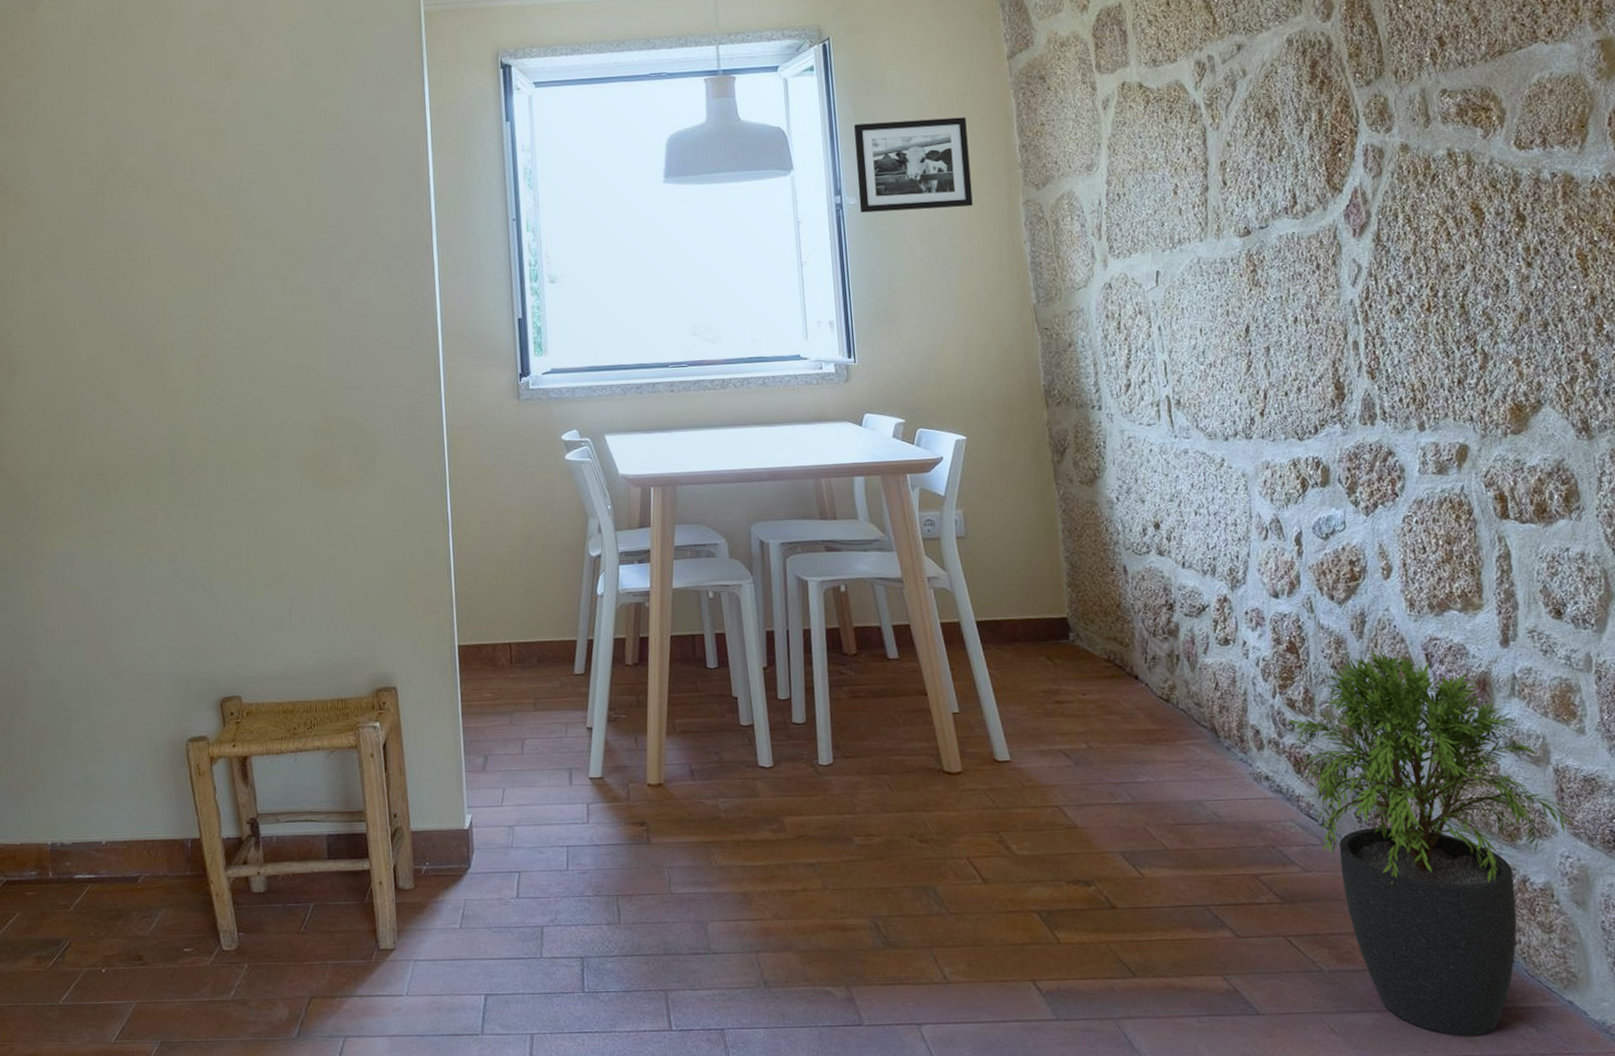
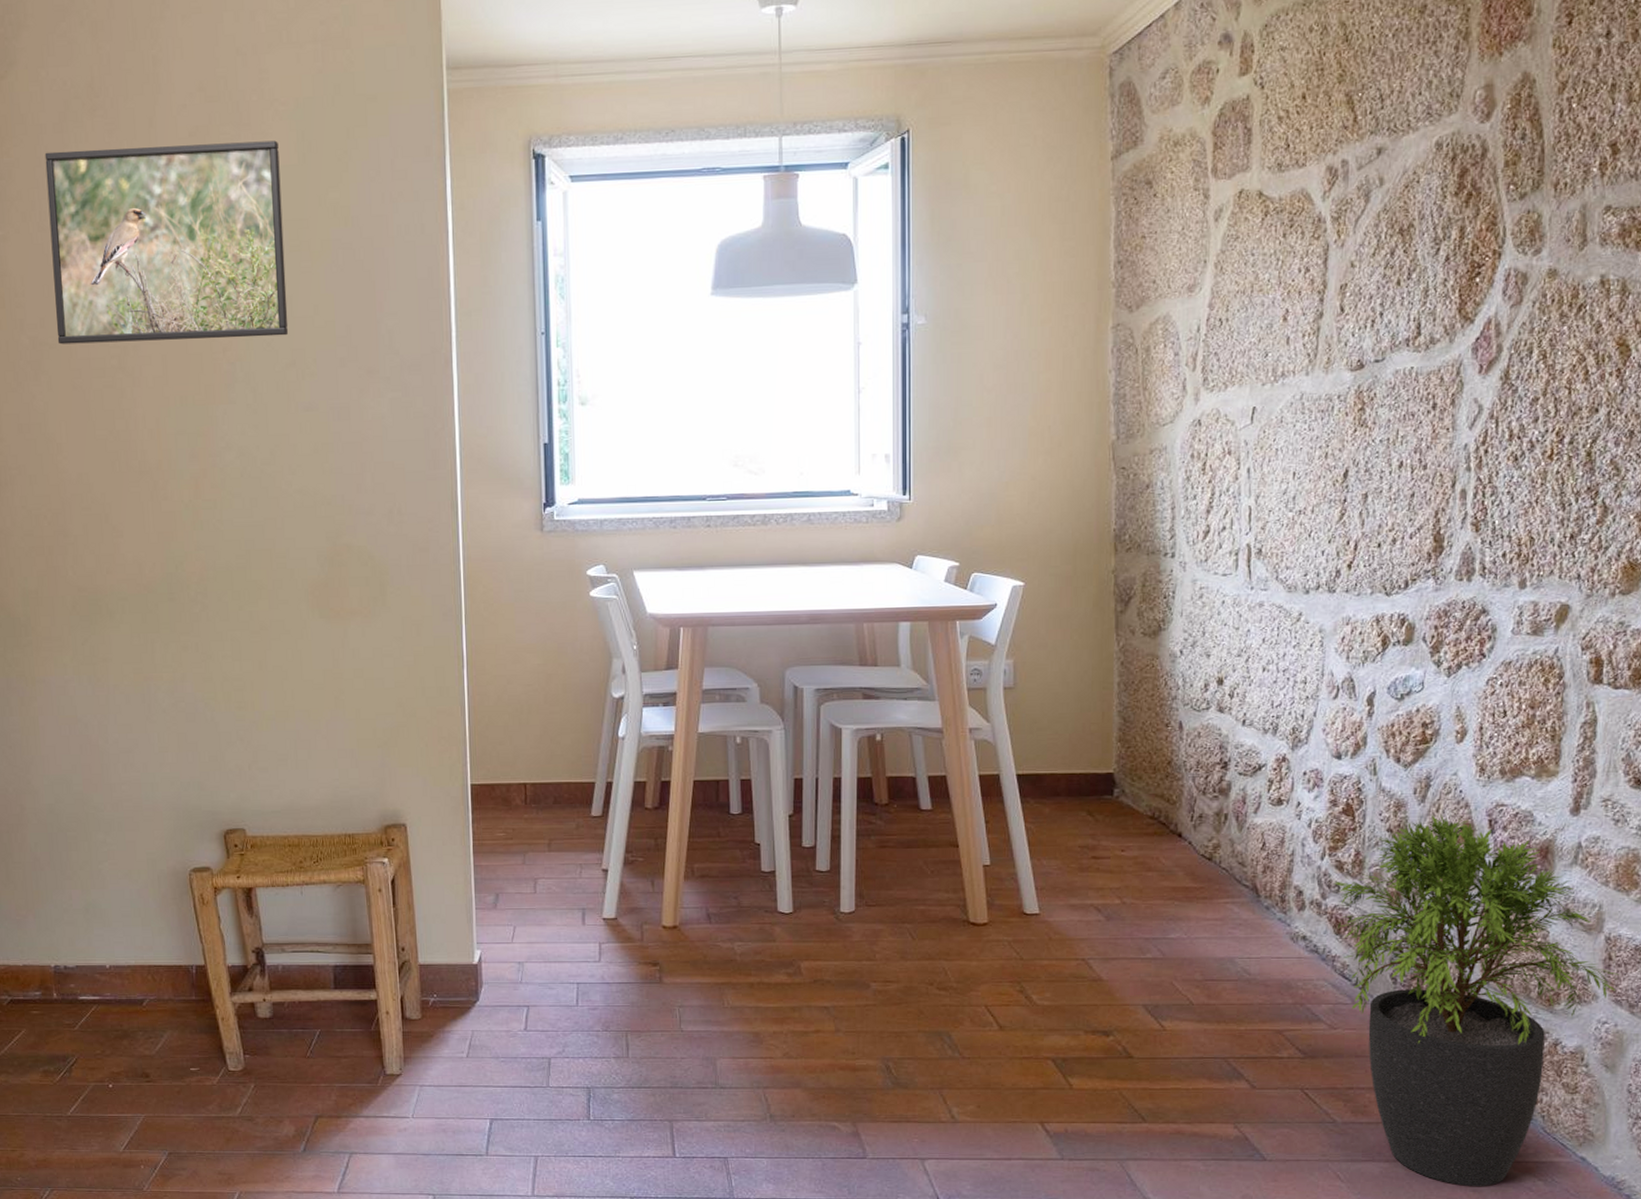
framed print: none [68,57,285,239] -> present [44,140,289,345]
picture frame: present [853,117,973,213] -> none [928,226,1057,334]

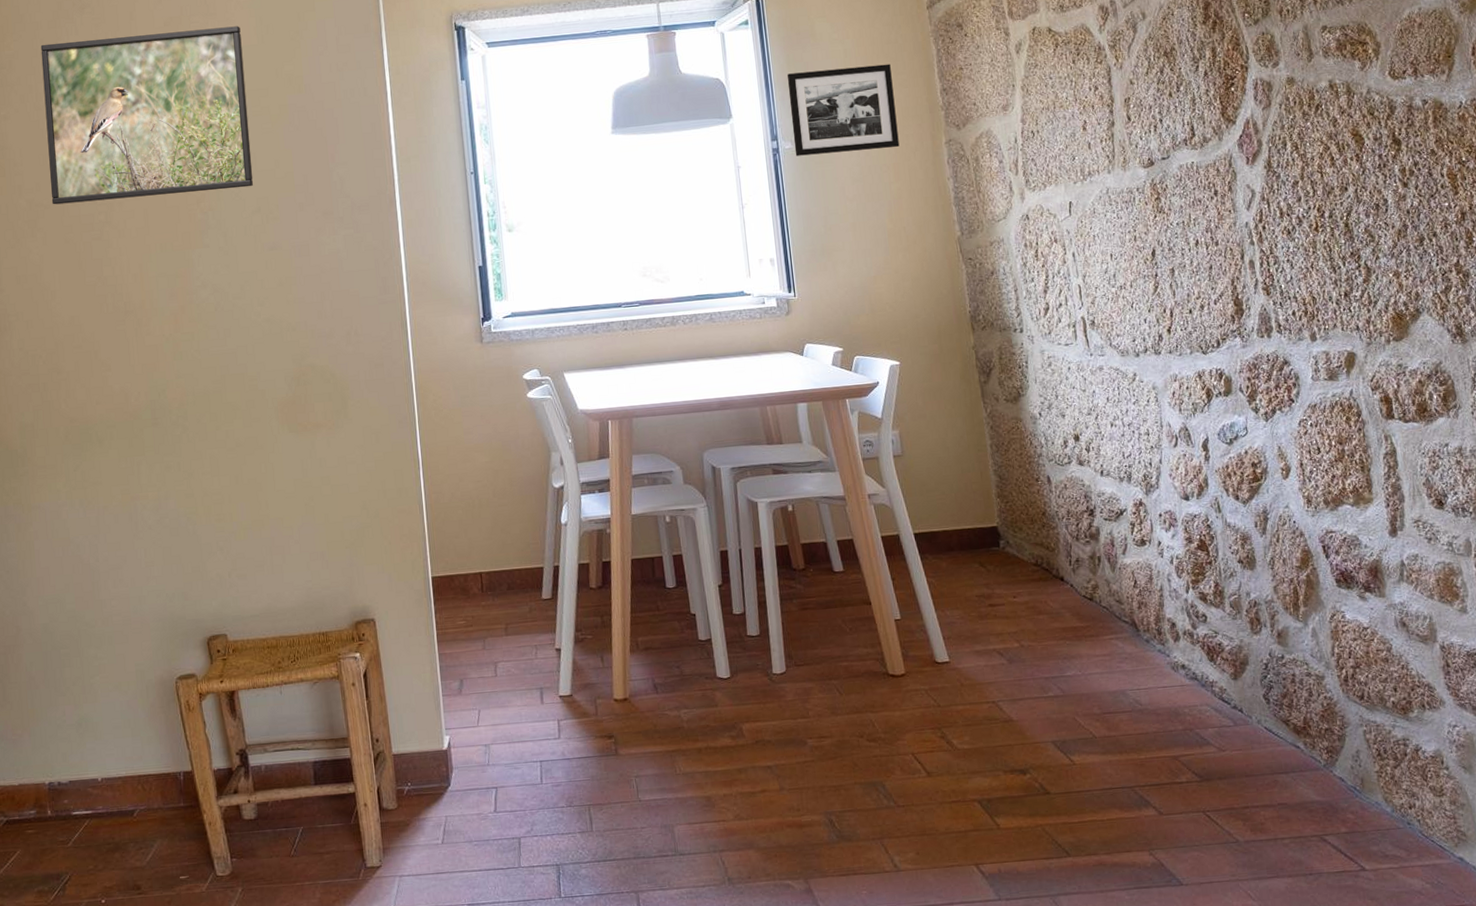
picture frame: none [928,226,1057,334] -> present [787,64,900,156]
potted plant: present [1334,815,1620,1186] -> none [1201,543,1459,895]

